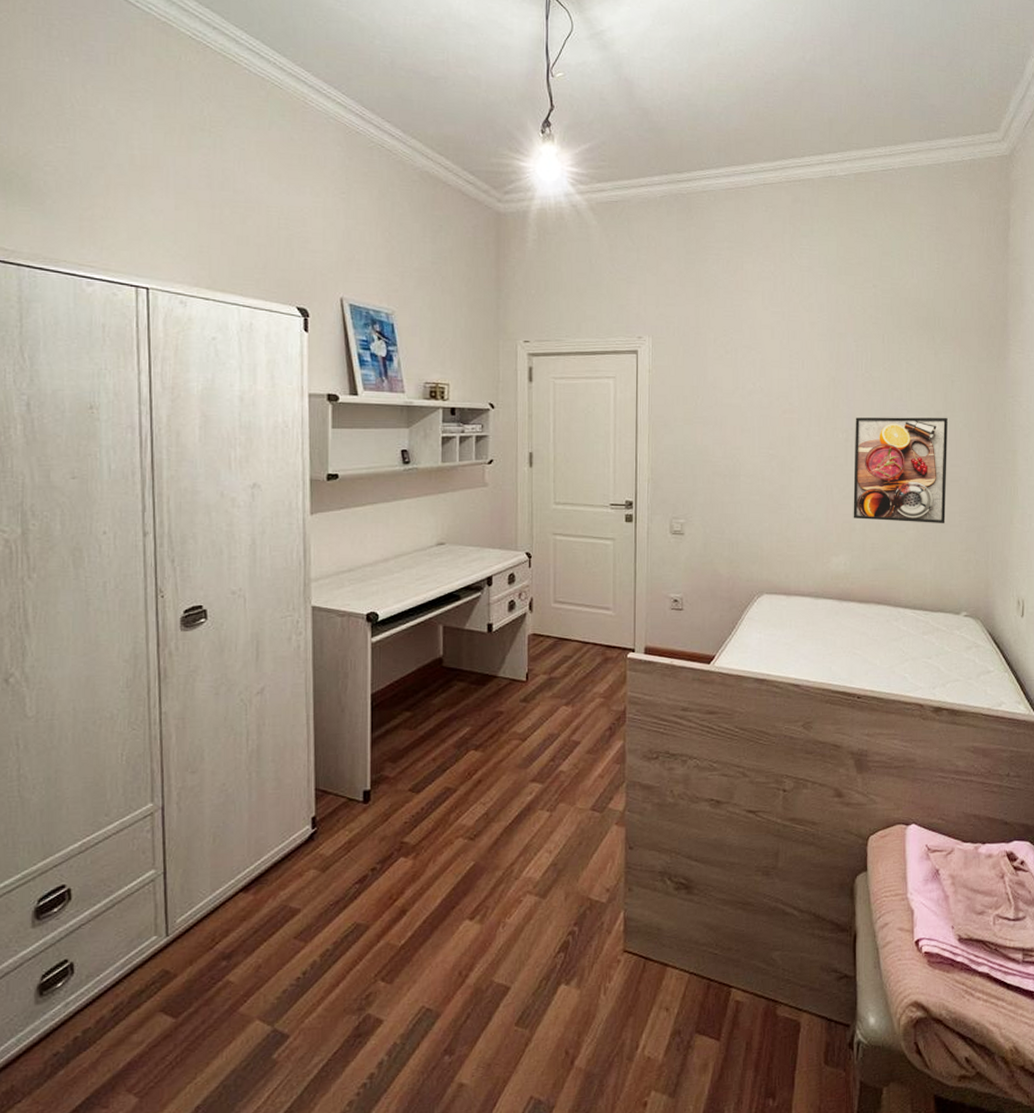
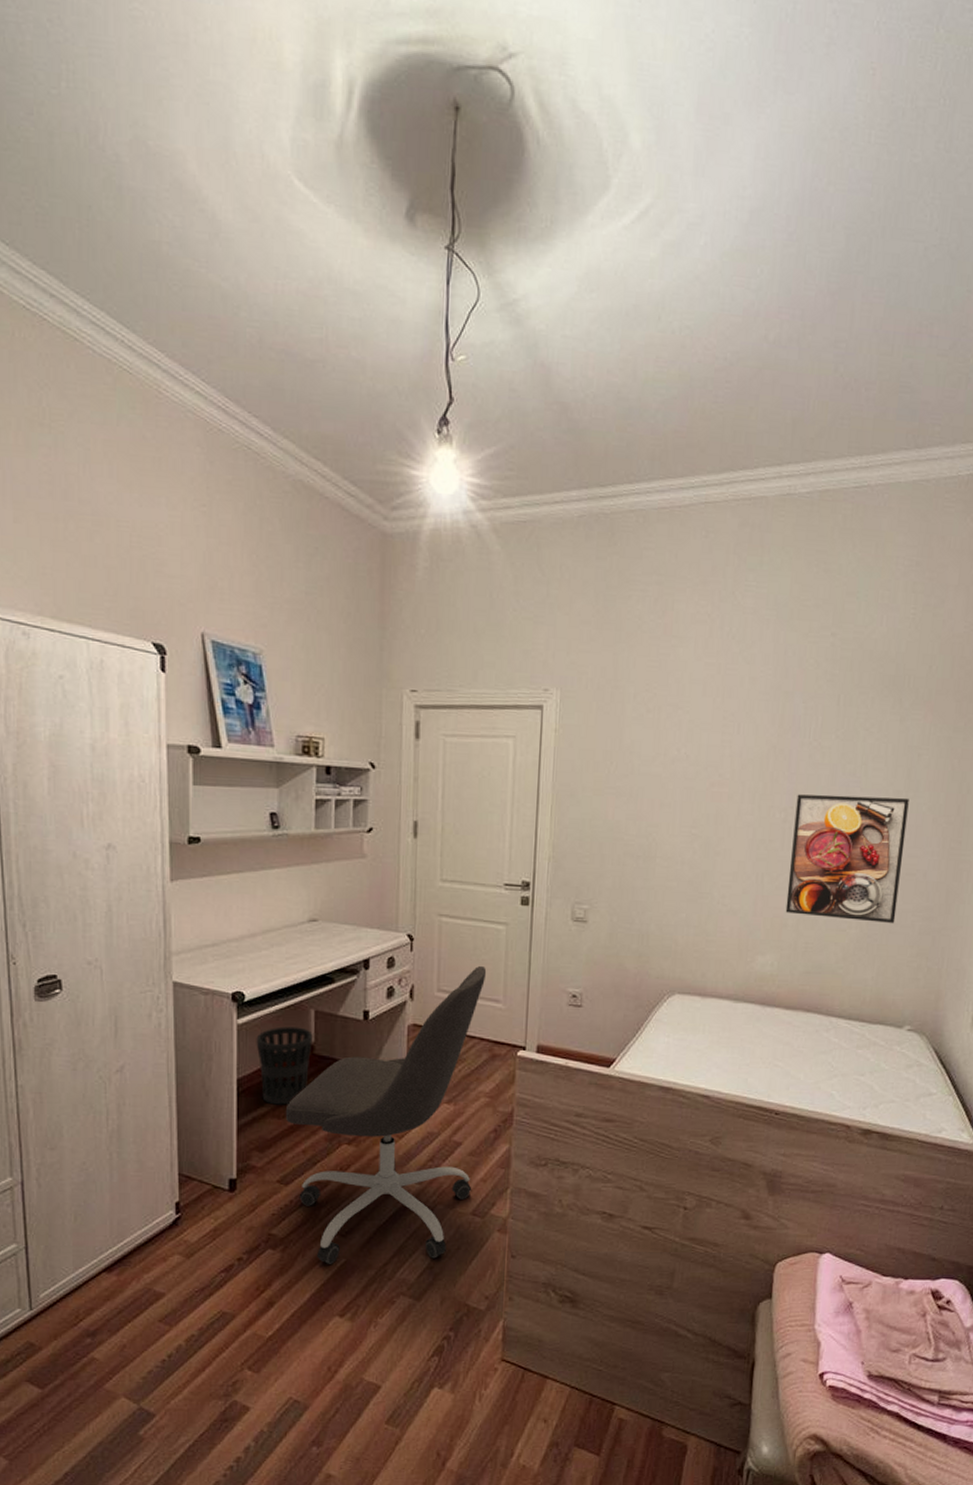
wastebasket: none [389,642,441,717] -> present [256,1026,313,1105]
office chair: none [416,577,597,868] -> present [285,965,487,1264]

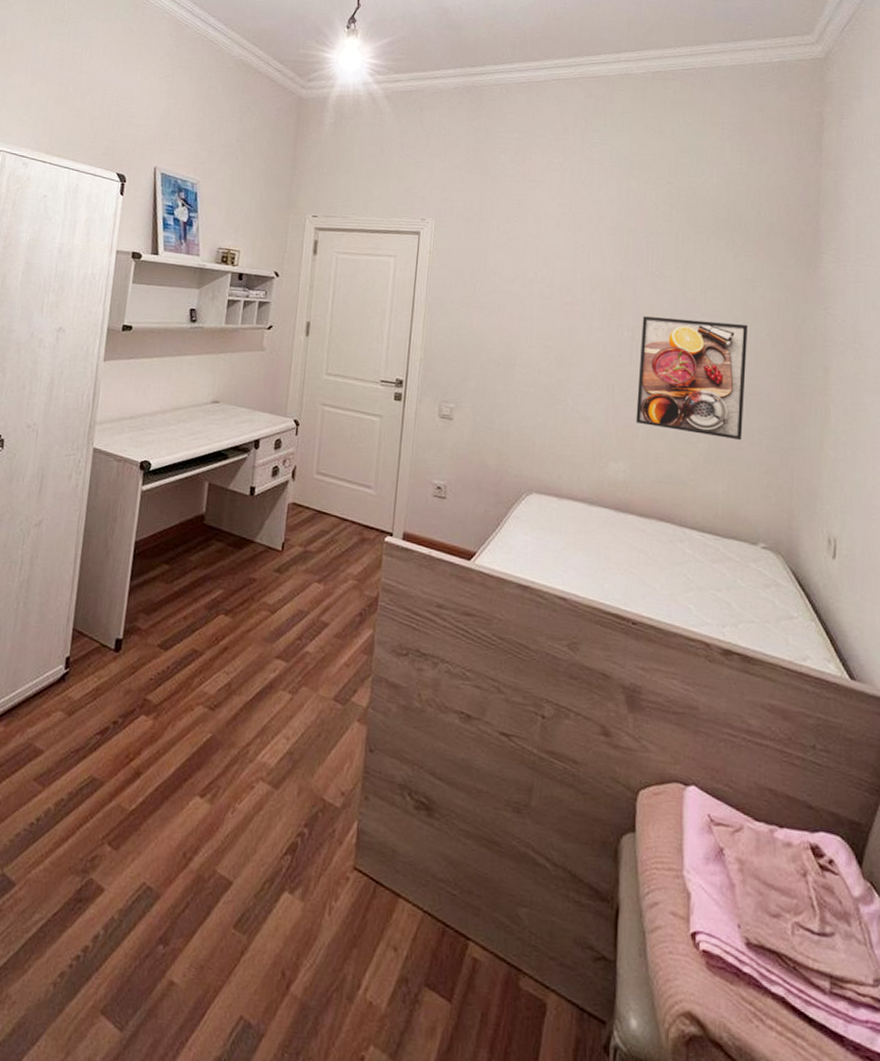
wastebasket: present [256,1026,313,1105] -> none [154,496,205,571]
office chair: present [285,965,487,1264] -> none [172,452,361,744]

